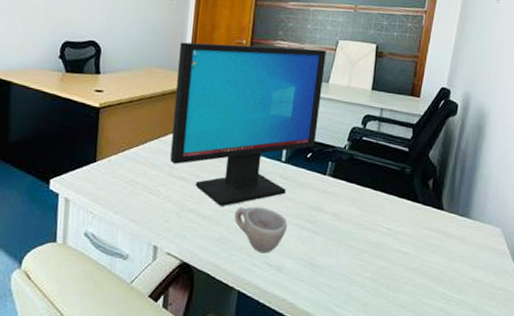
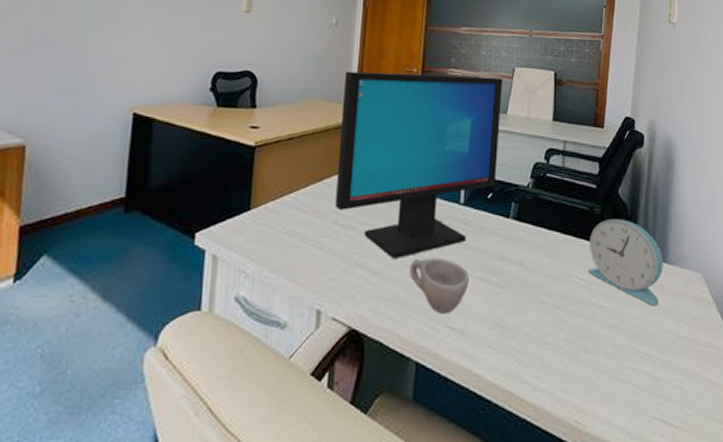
alarm clock: none [395,178,466,254] -> present [588,218,663,306]

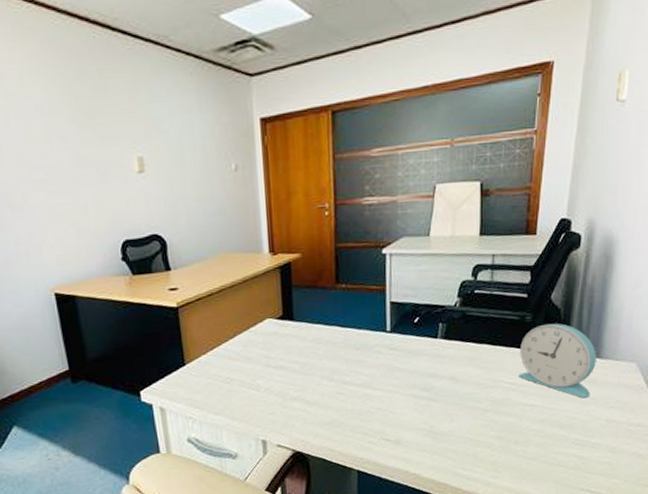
computer monitor: present [335,71,503,260] -> none [254,199,424,390]
cup: present [409,258,469,314] -> none [343,383,400,430]

